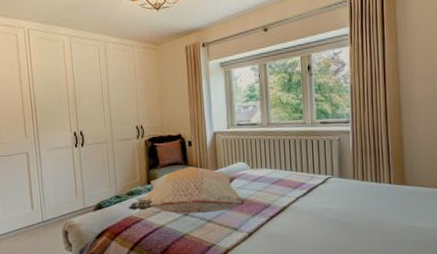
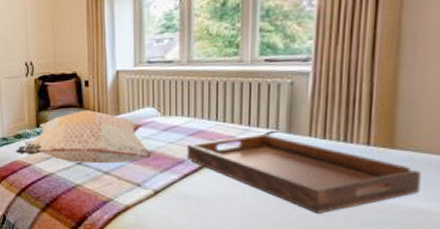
serving tray: none [270,180,424,239] -> present [186,134,422,214]

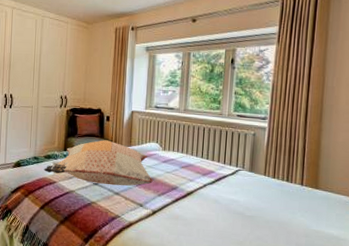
serving tray: present [186,134,422,214] -> none [178,171,335,236]

